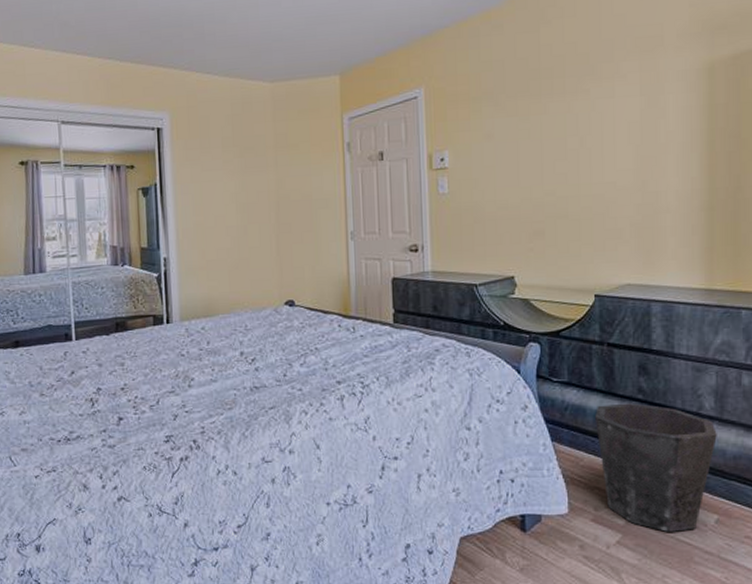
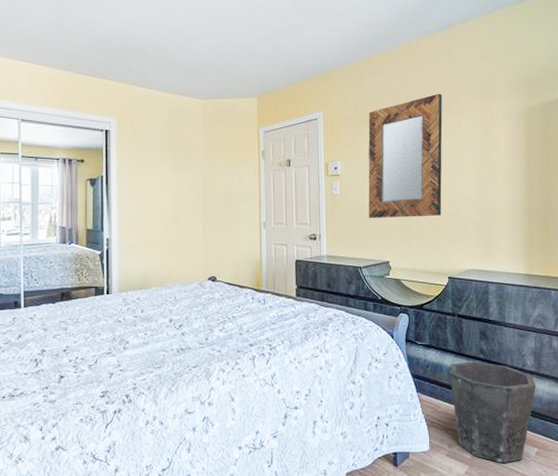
home mirror: none [485,51,587,223] -> present [368,93,443,219]

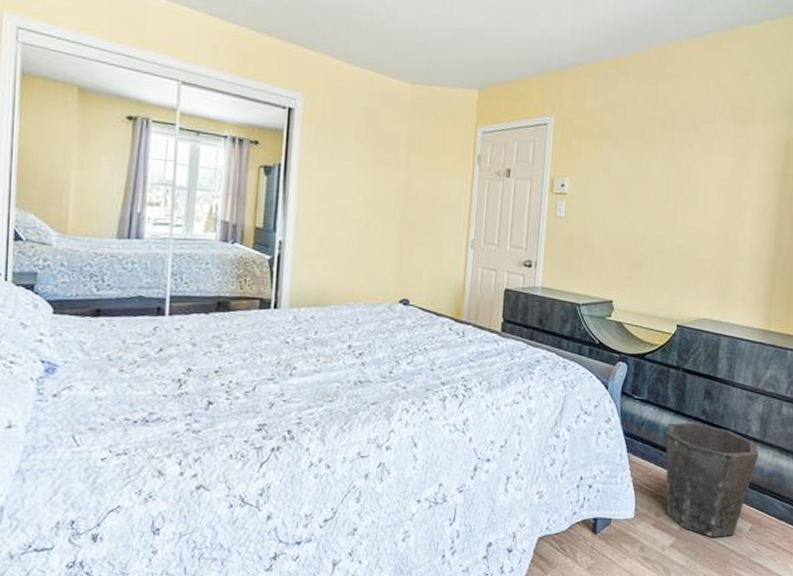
home mirror: present [368,93,443,219] -> none [594,110,694,254]

